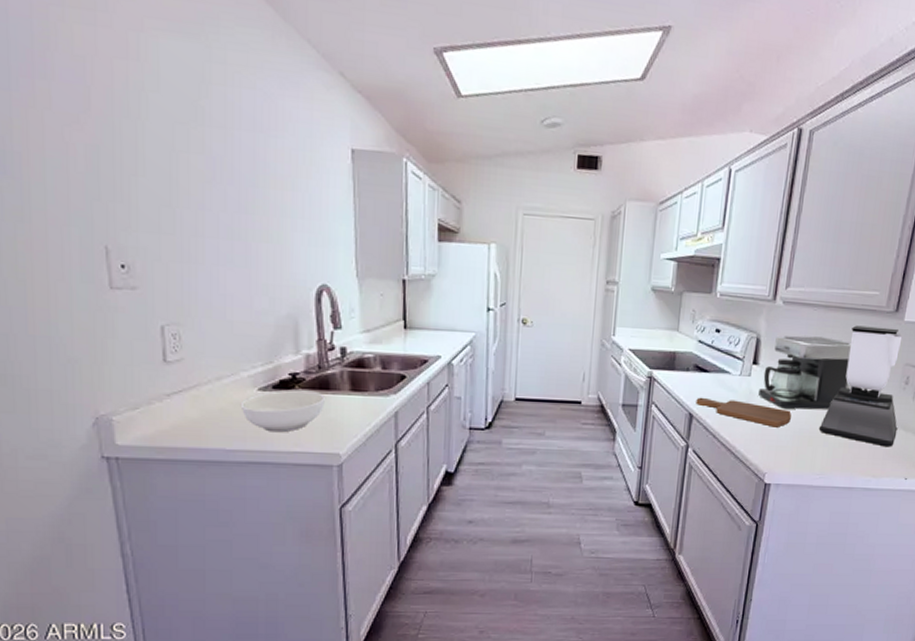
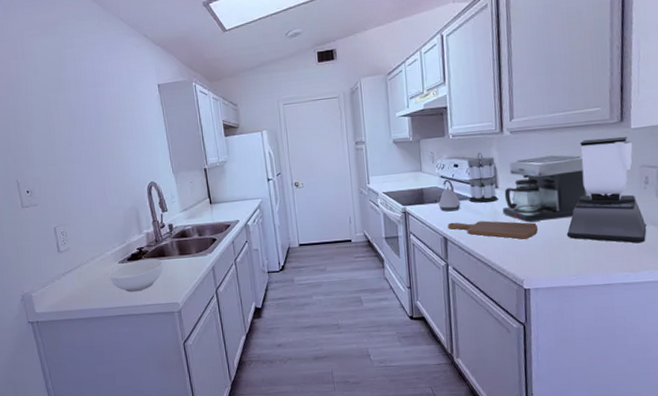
kettle: none [690,345,716,384] -> present [438,179,461,212]
spice rack: none [725,320,762,380] -> present [467,153,498,203]

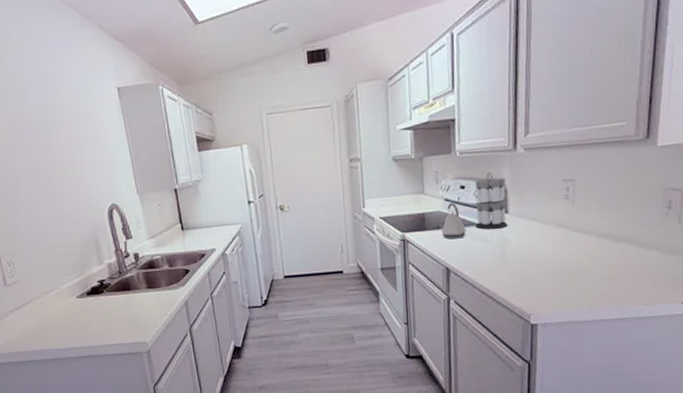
bowl: present [108,258,163,292] -> none [65,292,129,331]
cutting board: present [448,220,538,239] -> none [451,249,549,270]
coffee maker: present [503,155,587,222] -> none [512,176,604,251]
blender: present [566,136,647,243] -> none [579,155,666,274]

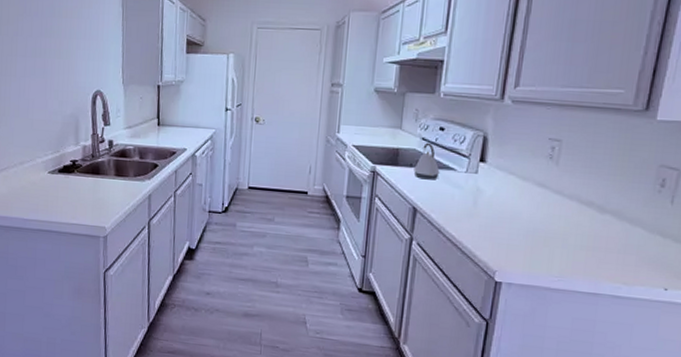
spice rack: present [475,172,508,230] -> none [450,119,489,177]

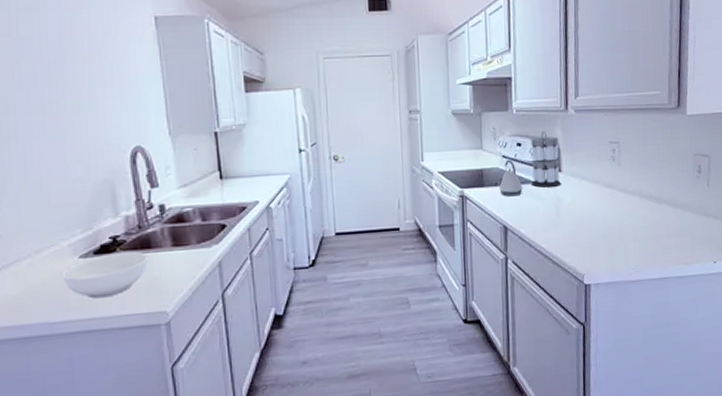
bowl: none [35,173,96,208] -> present [62,251,148,299]
spice rack: none [450,119,489,177] -> present [531,131,561,188]

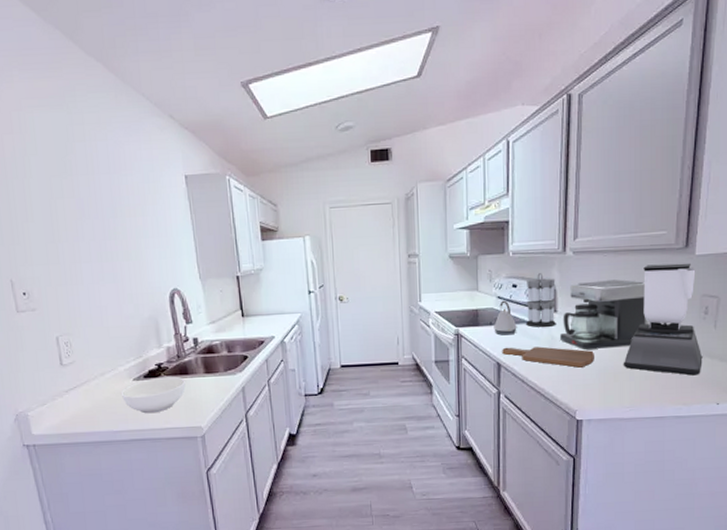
cutting board: none [508,207,599,229] -> present [502,346,594,368]
coffee maker: none [565,138,646,210] -> present [560,280,646,349]
blender: none [626,122,699,235] -> present [623,263,703,376]

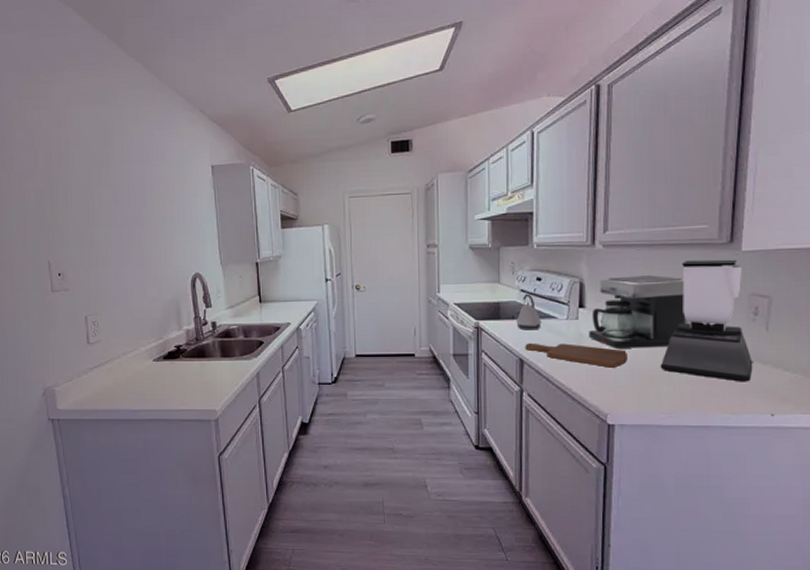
bowl: present [120,376,186,414] -> none [141,359,202,395]
spice rack: present [526,273,556,327] -> none [551,266,585,323]

